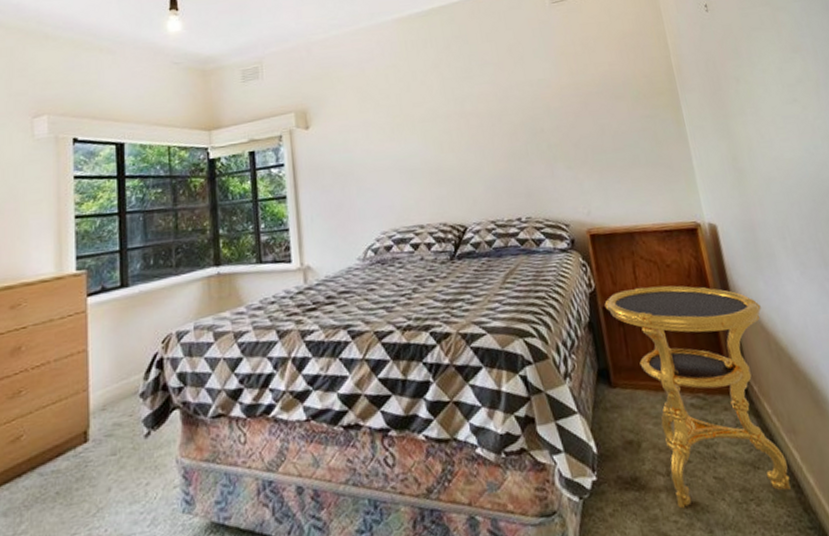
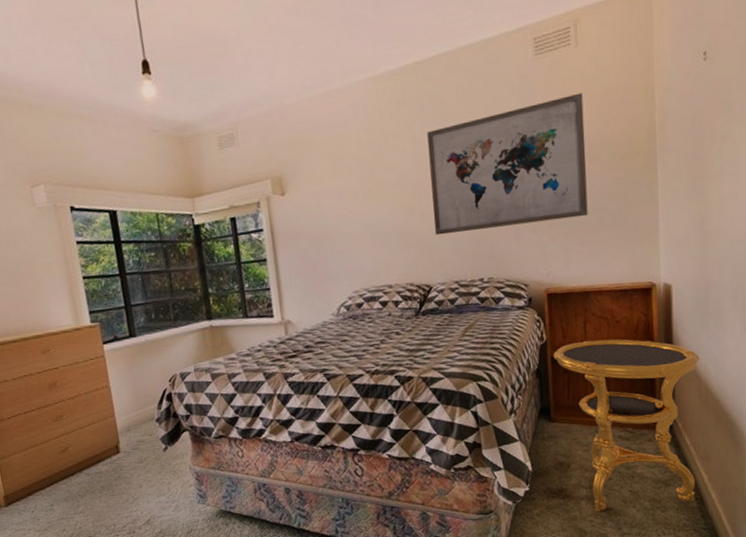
wall art: none [454,37,621,172] -> present [427,92,588,236]

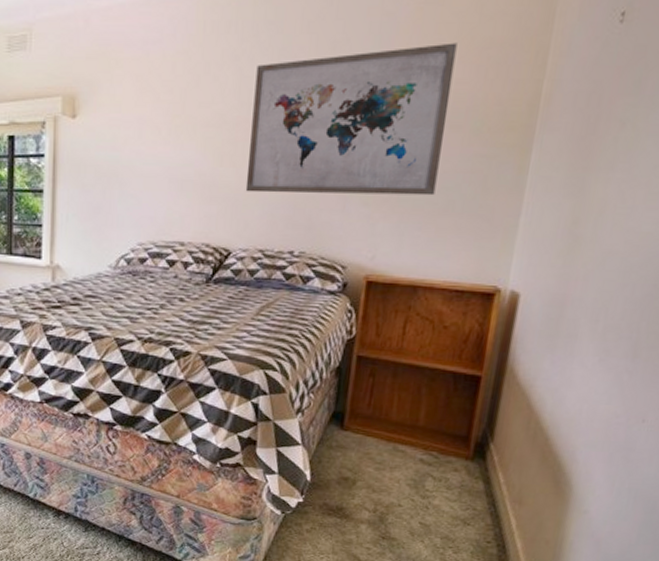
side table: present [553,339,700,512] -> none [360,343,536,547]

